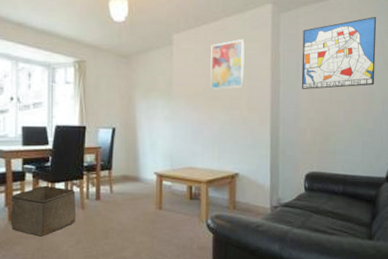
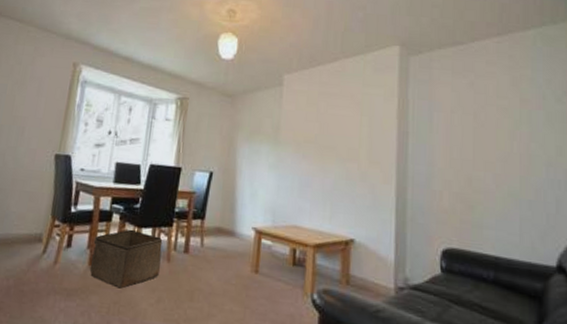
wall art: present [210,38,245,90] -> none [323,82,366,138]
wall art: present [301,16,377,89] -> none [435,63,534,146]

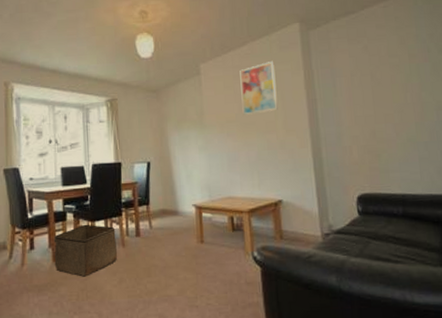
wall art: none [323,82,366,138] -> present [240,60,278,115]

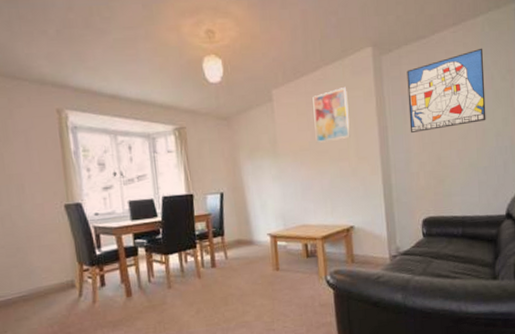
storage bin: present [53,224,118,277] -> none [125,258,194,310]
wall art: none [335,21,424,106] -> present [406,48,486,133]

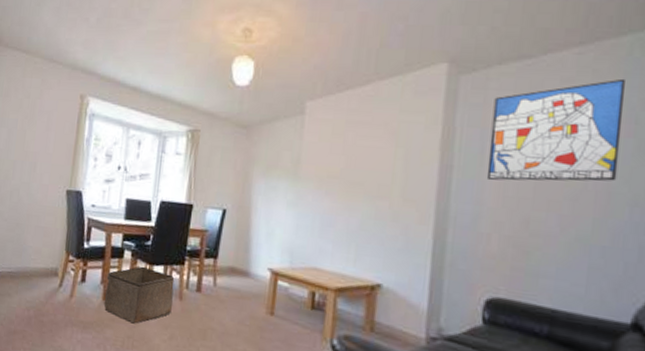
storage bin: none [125,258,194,310] -> present [103,266,175,324]
wall art: present [312,86,350,143] -> none [350,108,404,173]

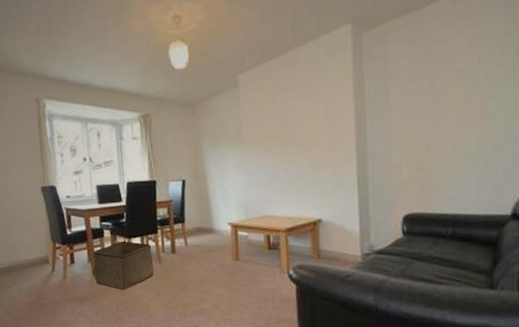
wall art: present [486,78,625,182] -> none [392,17,493,118]

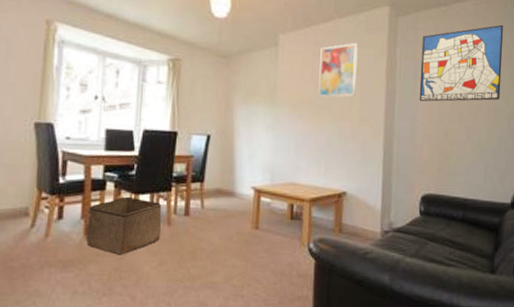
wall art: none [281,68,322,130] -> present [318,42,358,98]
wall art: none [392,17,493,118] -> present [419,24,503,102]

